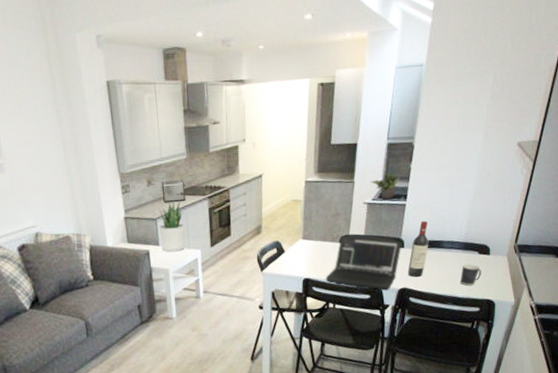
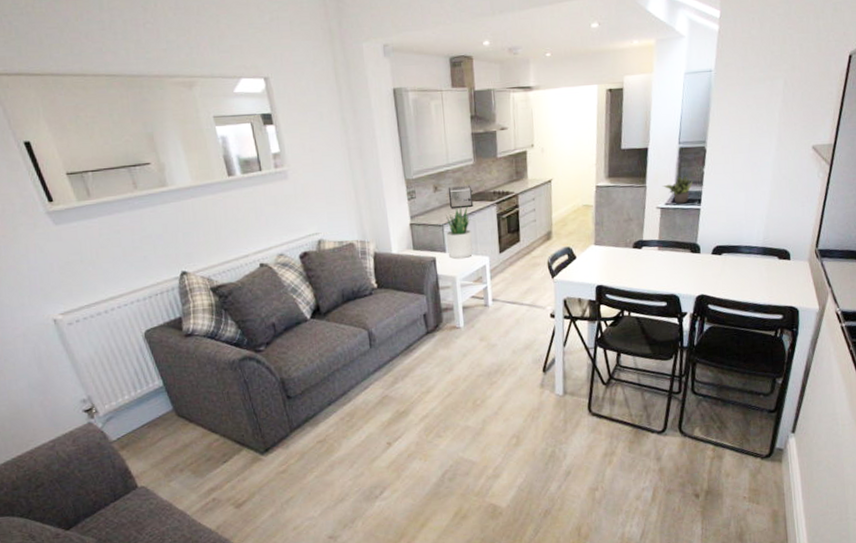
laptop: present [326,234,402,290] -> none [620,240,698,297]
wine bottle: present [407,220,429,277] -> none [705,225,726,283]
mug: present [461,264,481,286] -> none [761,270,783,292]

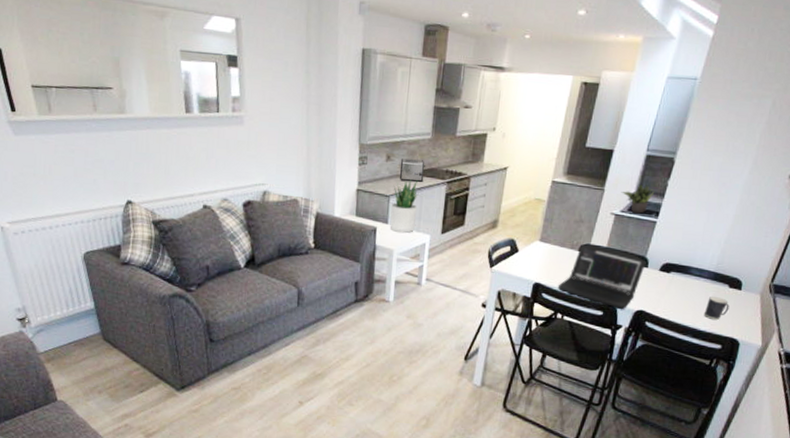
laptop: none [620,240,698,297] -> present [558,244,647,309]
mug: none [761,270,783,292] -> present [704,297,730,320]

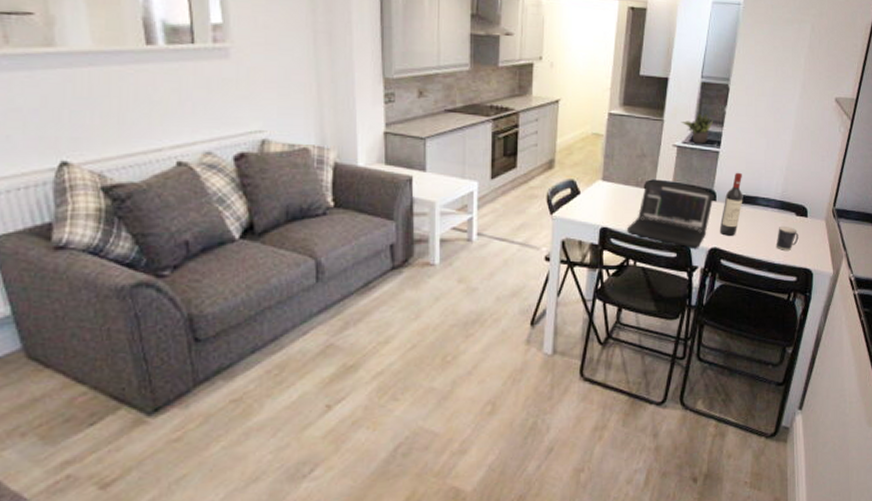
planter: present [390,180,419,234] -> none [428,118,461,182]
toaster: present [400,158,425,182] -> none [435,94,465,121]
wine bottle: none [647,242,677,301] -> present [719,172,743,236]

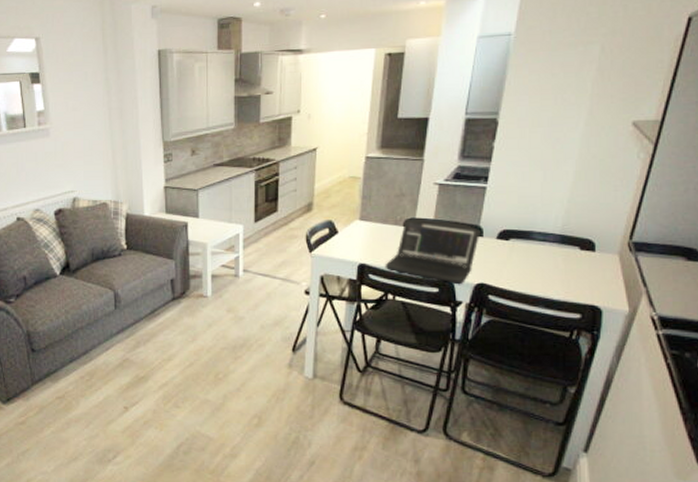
potted plant: present [680,112,714,144] -> none [442,148,480,181]
wine bottle: present [719,172,743,236] -> none [487,207,515,271]
mug: present [777,227,799,250] -> none [556,262,584,286]

